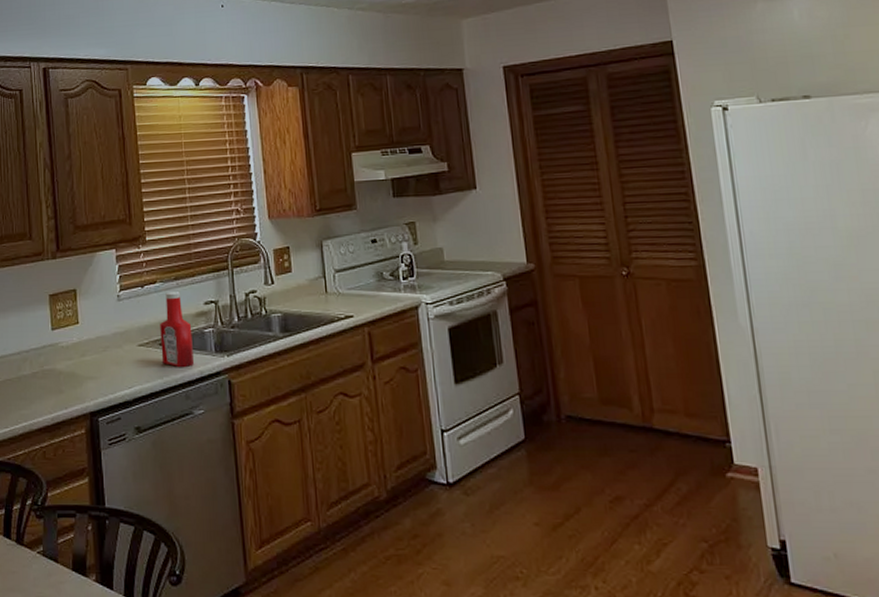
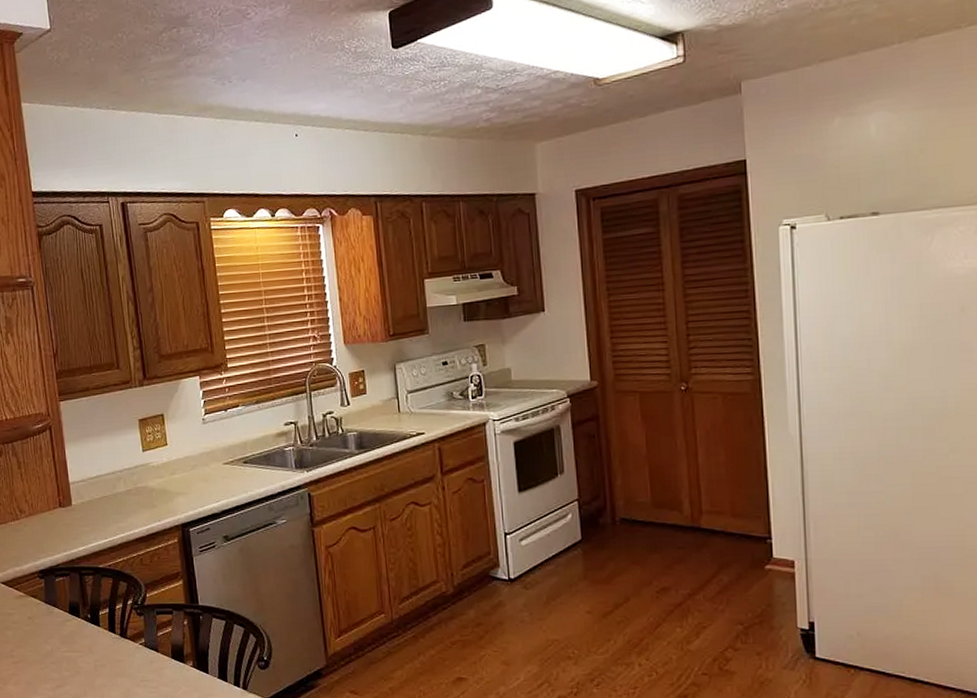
ketchup bottle: present [160,292,195,367] -> none [243,414,277,482]

